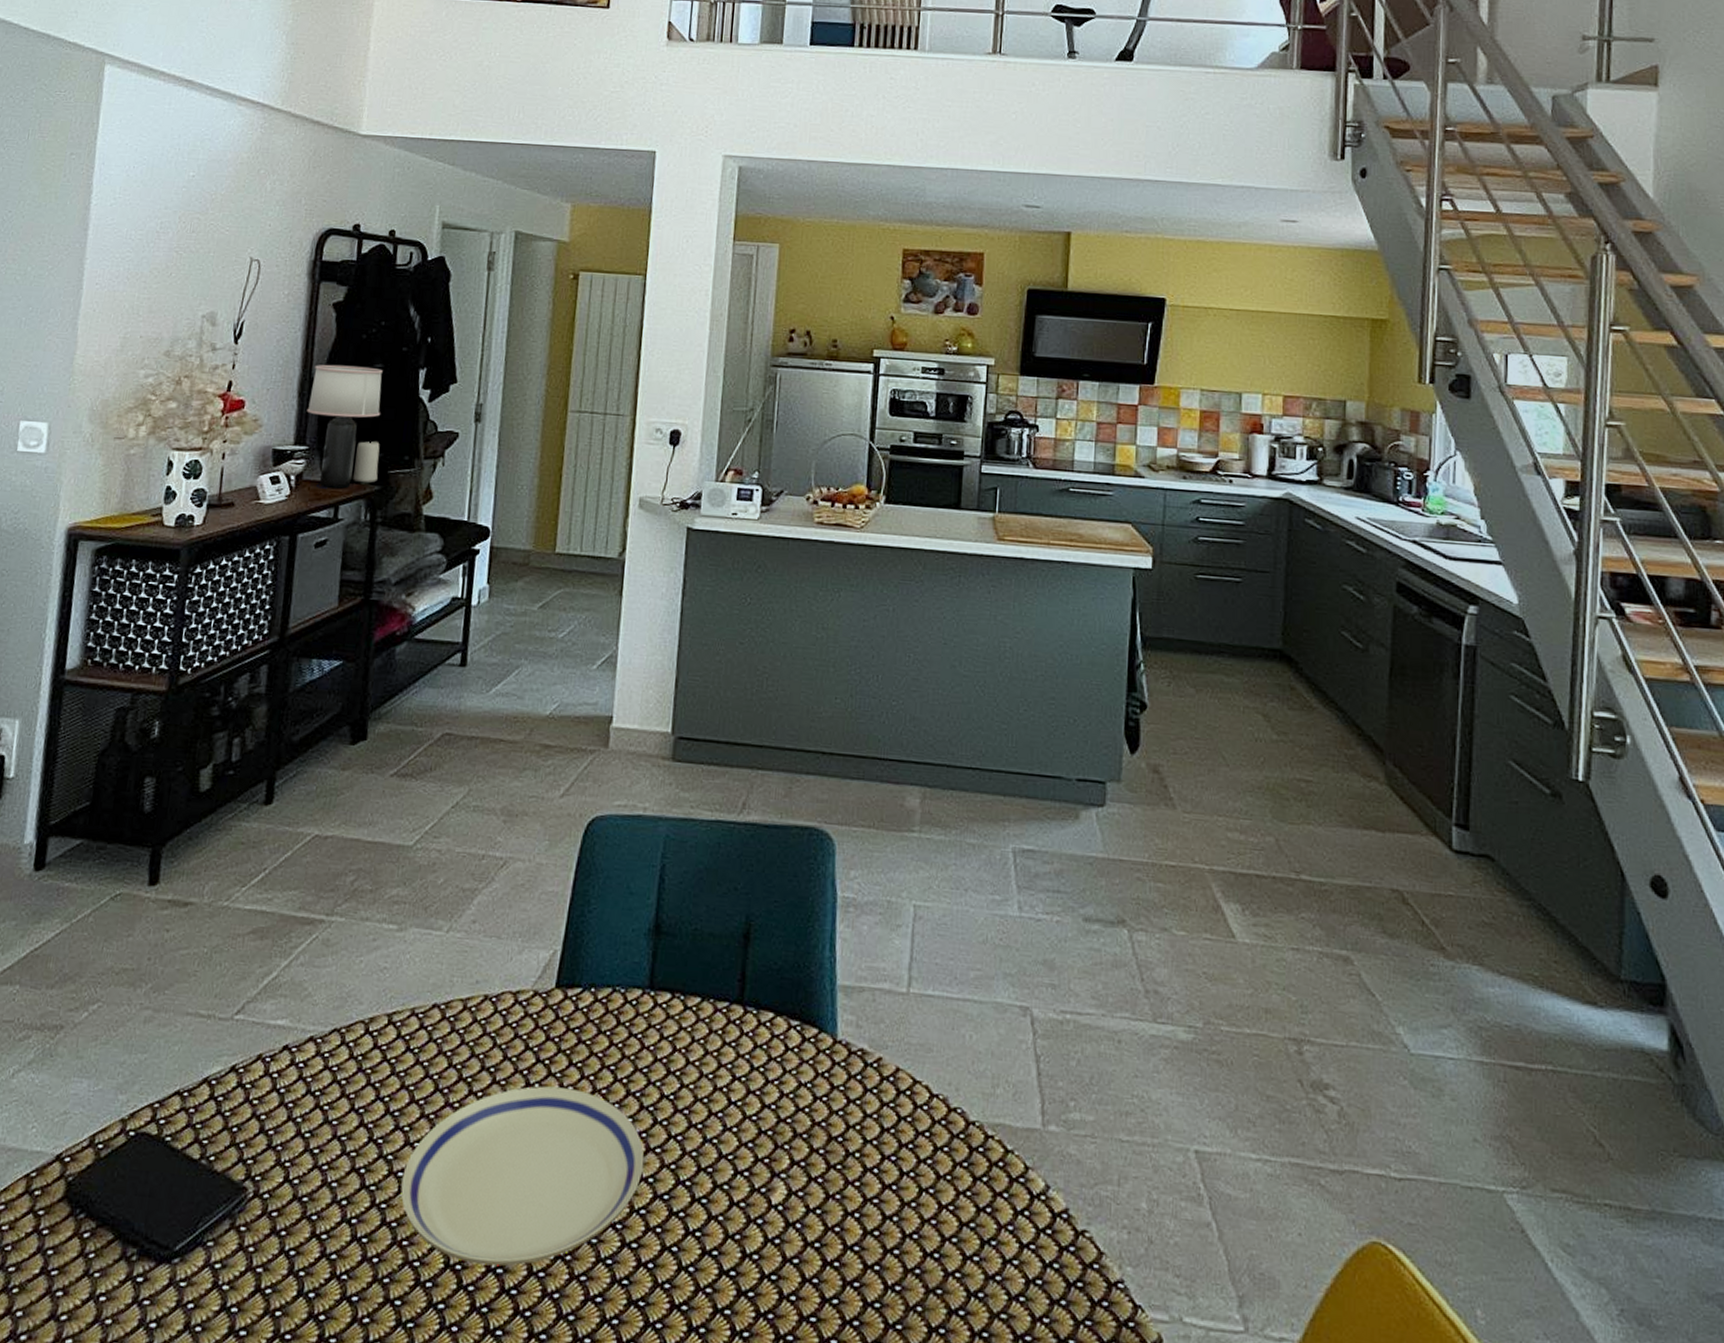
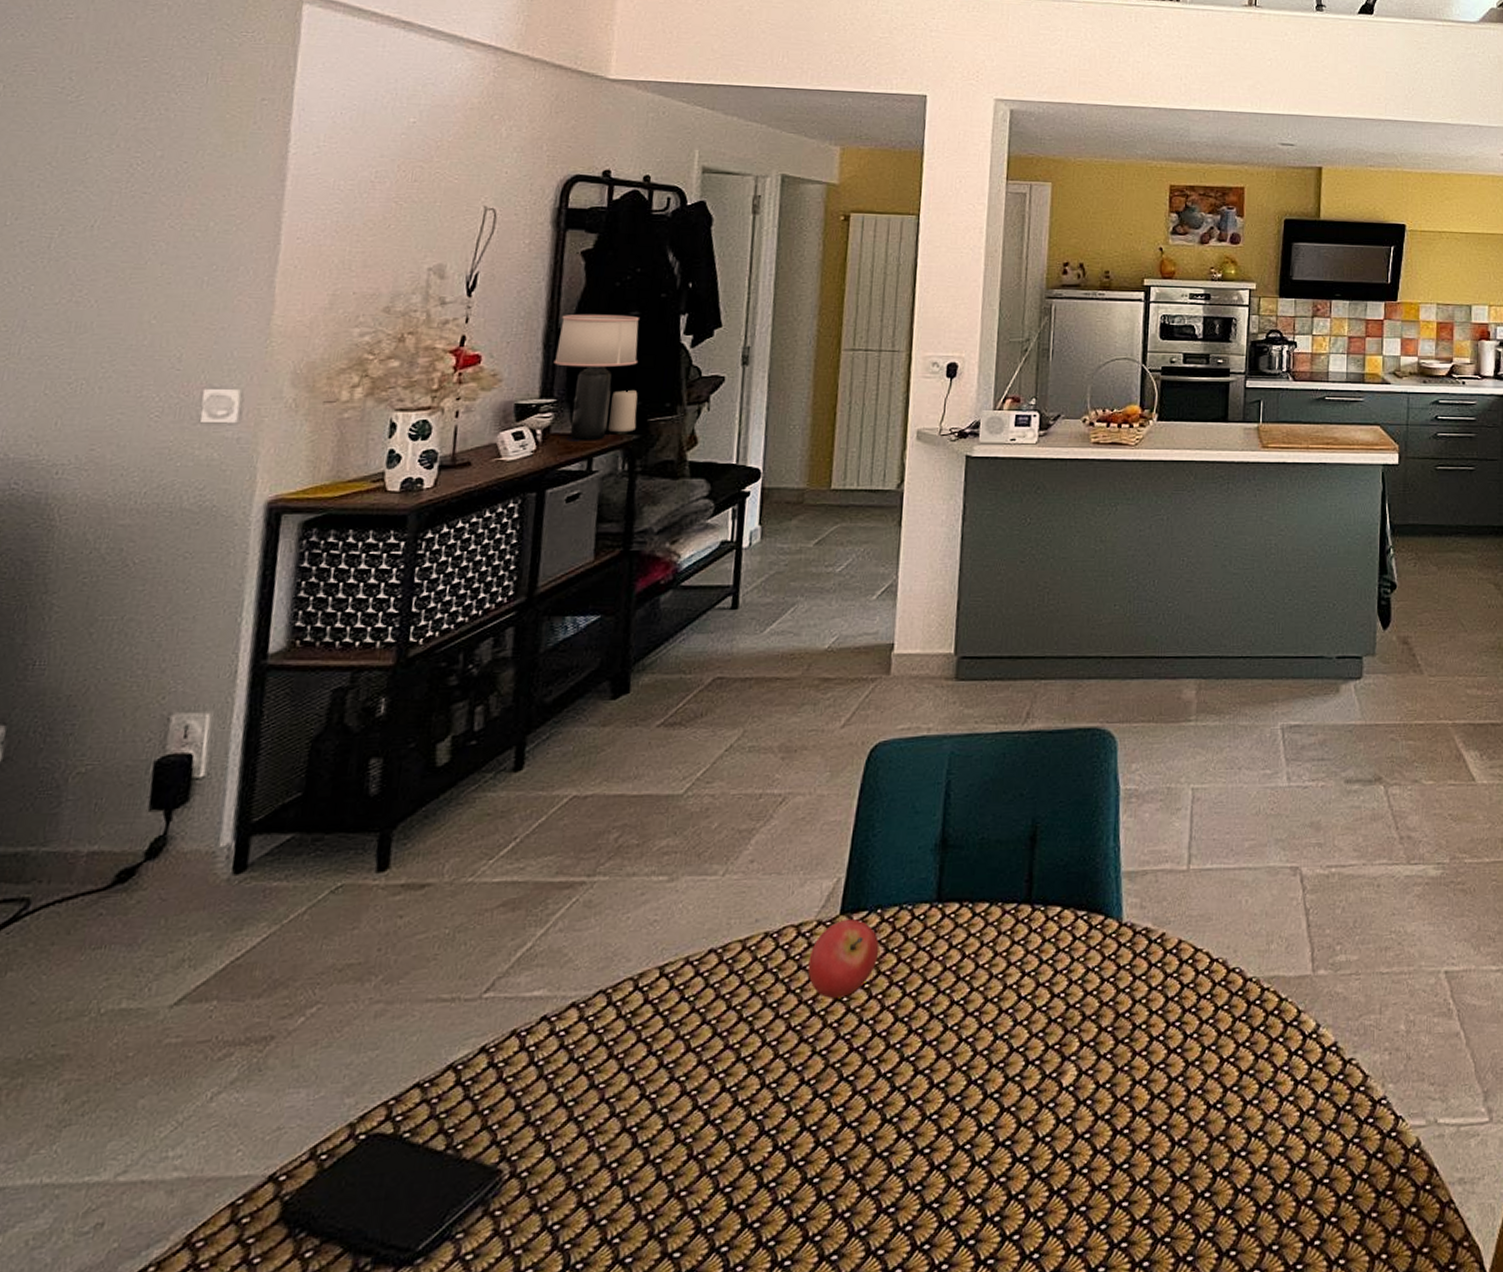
plate: present [400,1086,645,1267] -> none [677,1010,936,1201]
fruit: none [523,993,593,1074] -> present [807,918,880,999]

